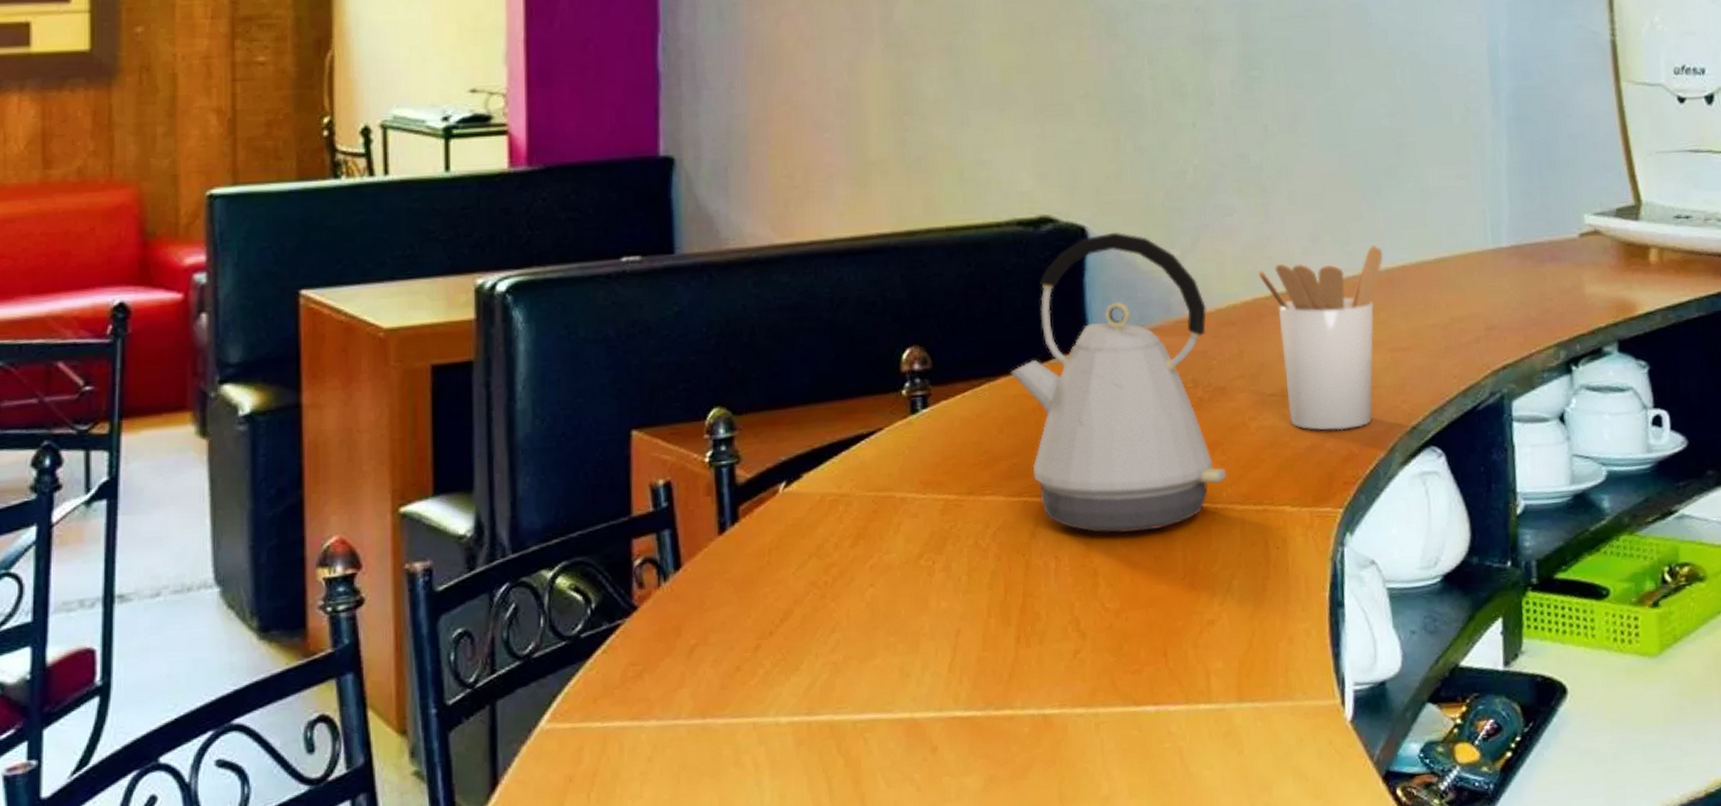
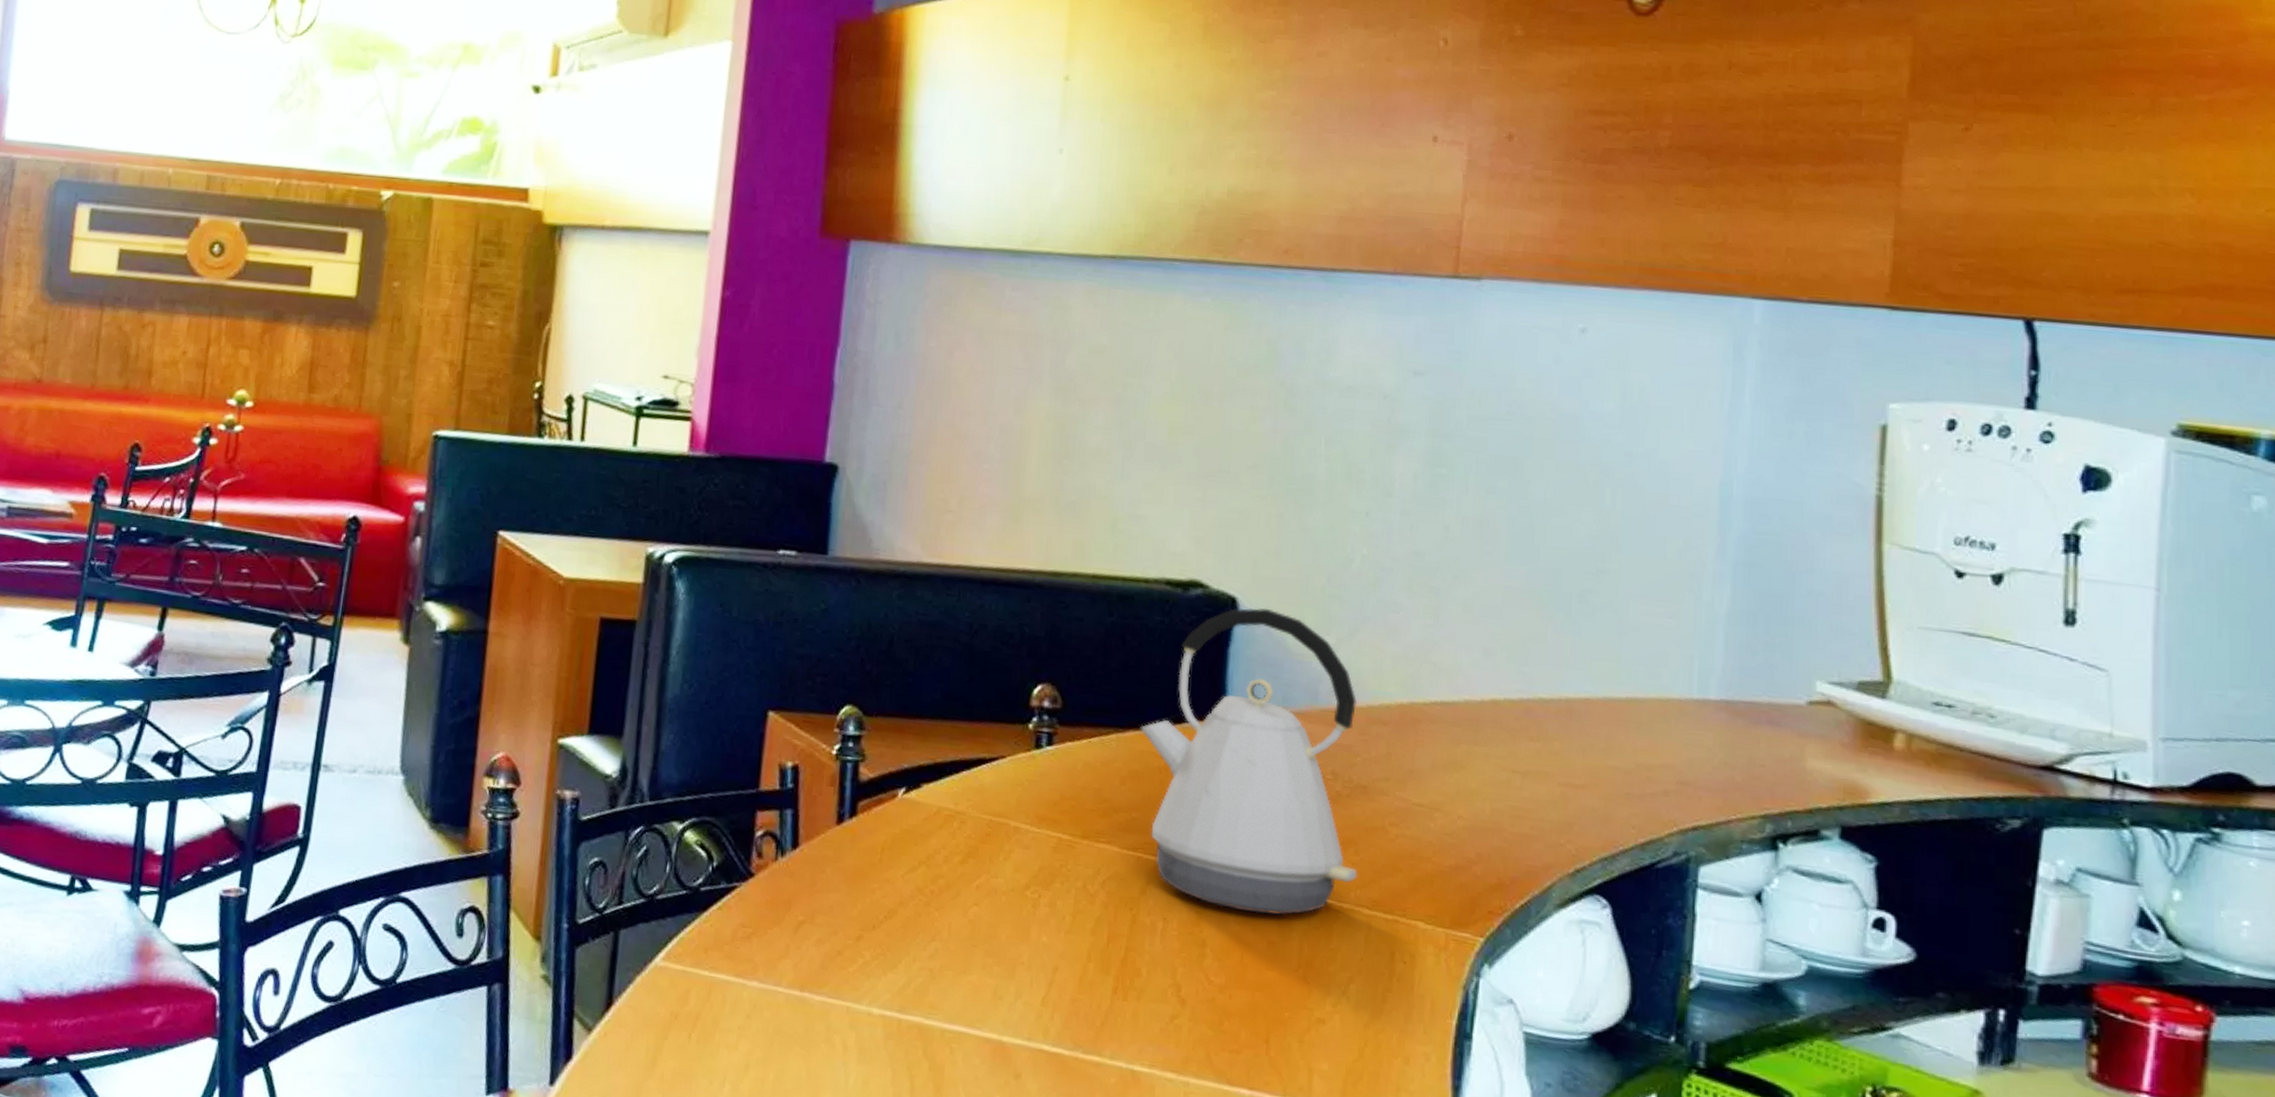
utensil holder: present [1258,245,1383,431] -> none [1419,671,1565,859]

